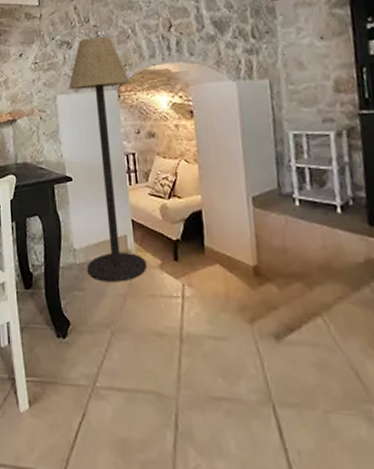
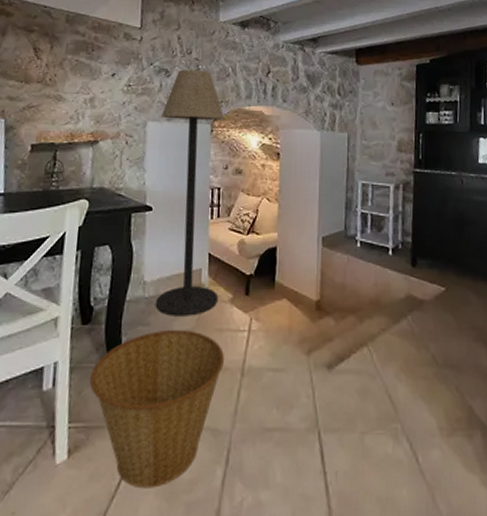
basket: none [38,294,161,444] -> present [90,329,224,489]

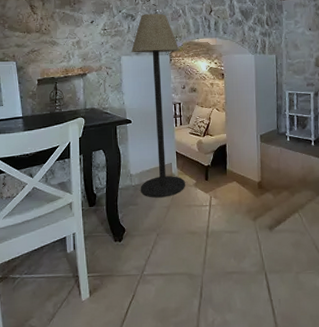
basket: present [90,329,224,489] -> none [99,207,193,315]

